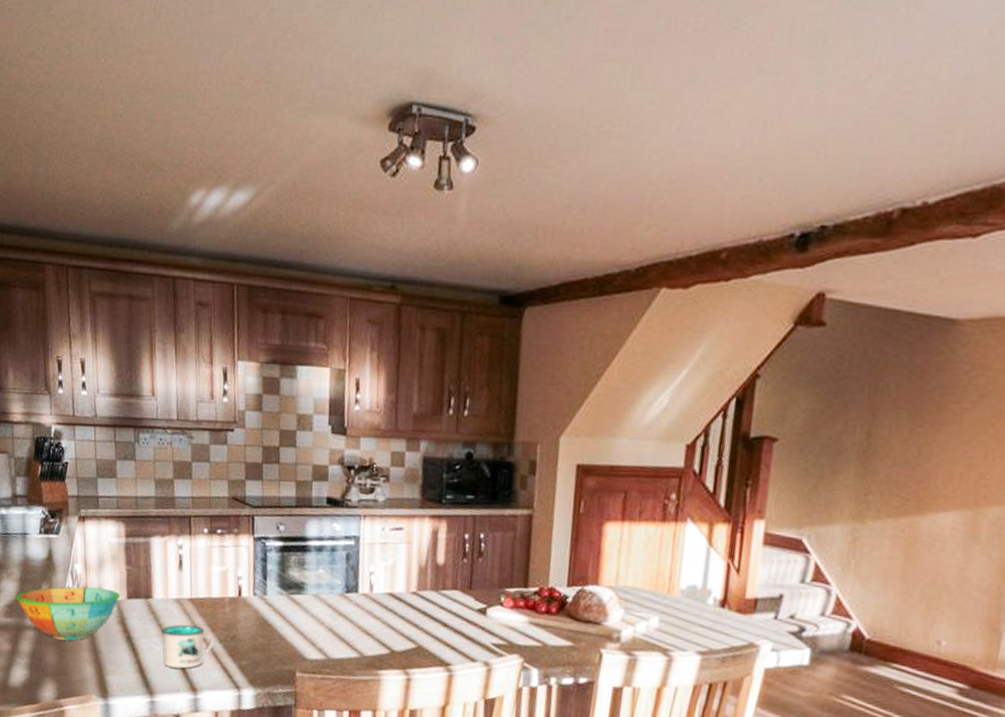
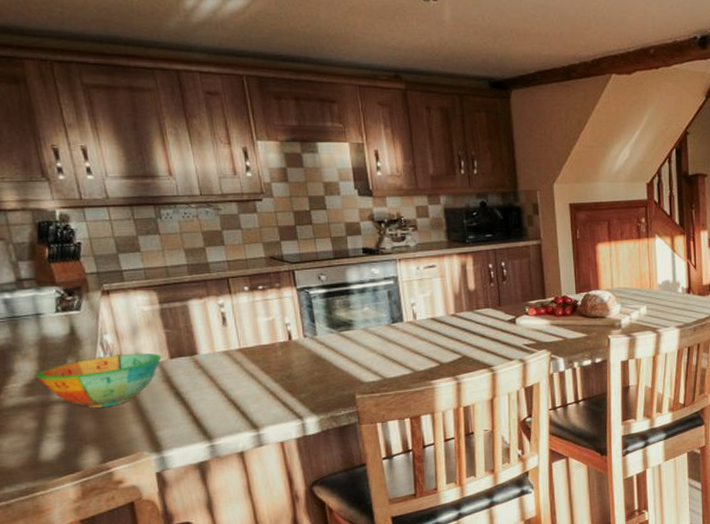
mug: present [161,624,215,669] -> none [212,371,271,412]

